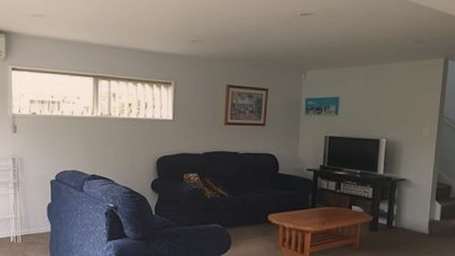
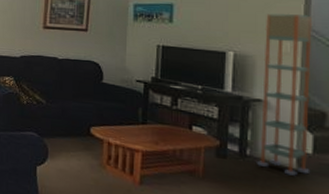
shelving unit: none [400,103,445,239] -> present [257,13,312,176]

